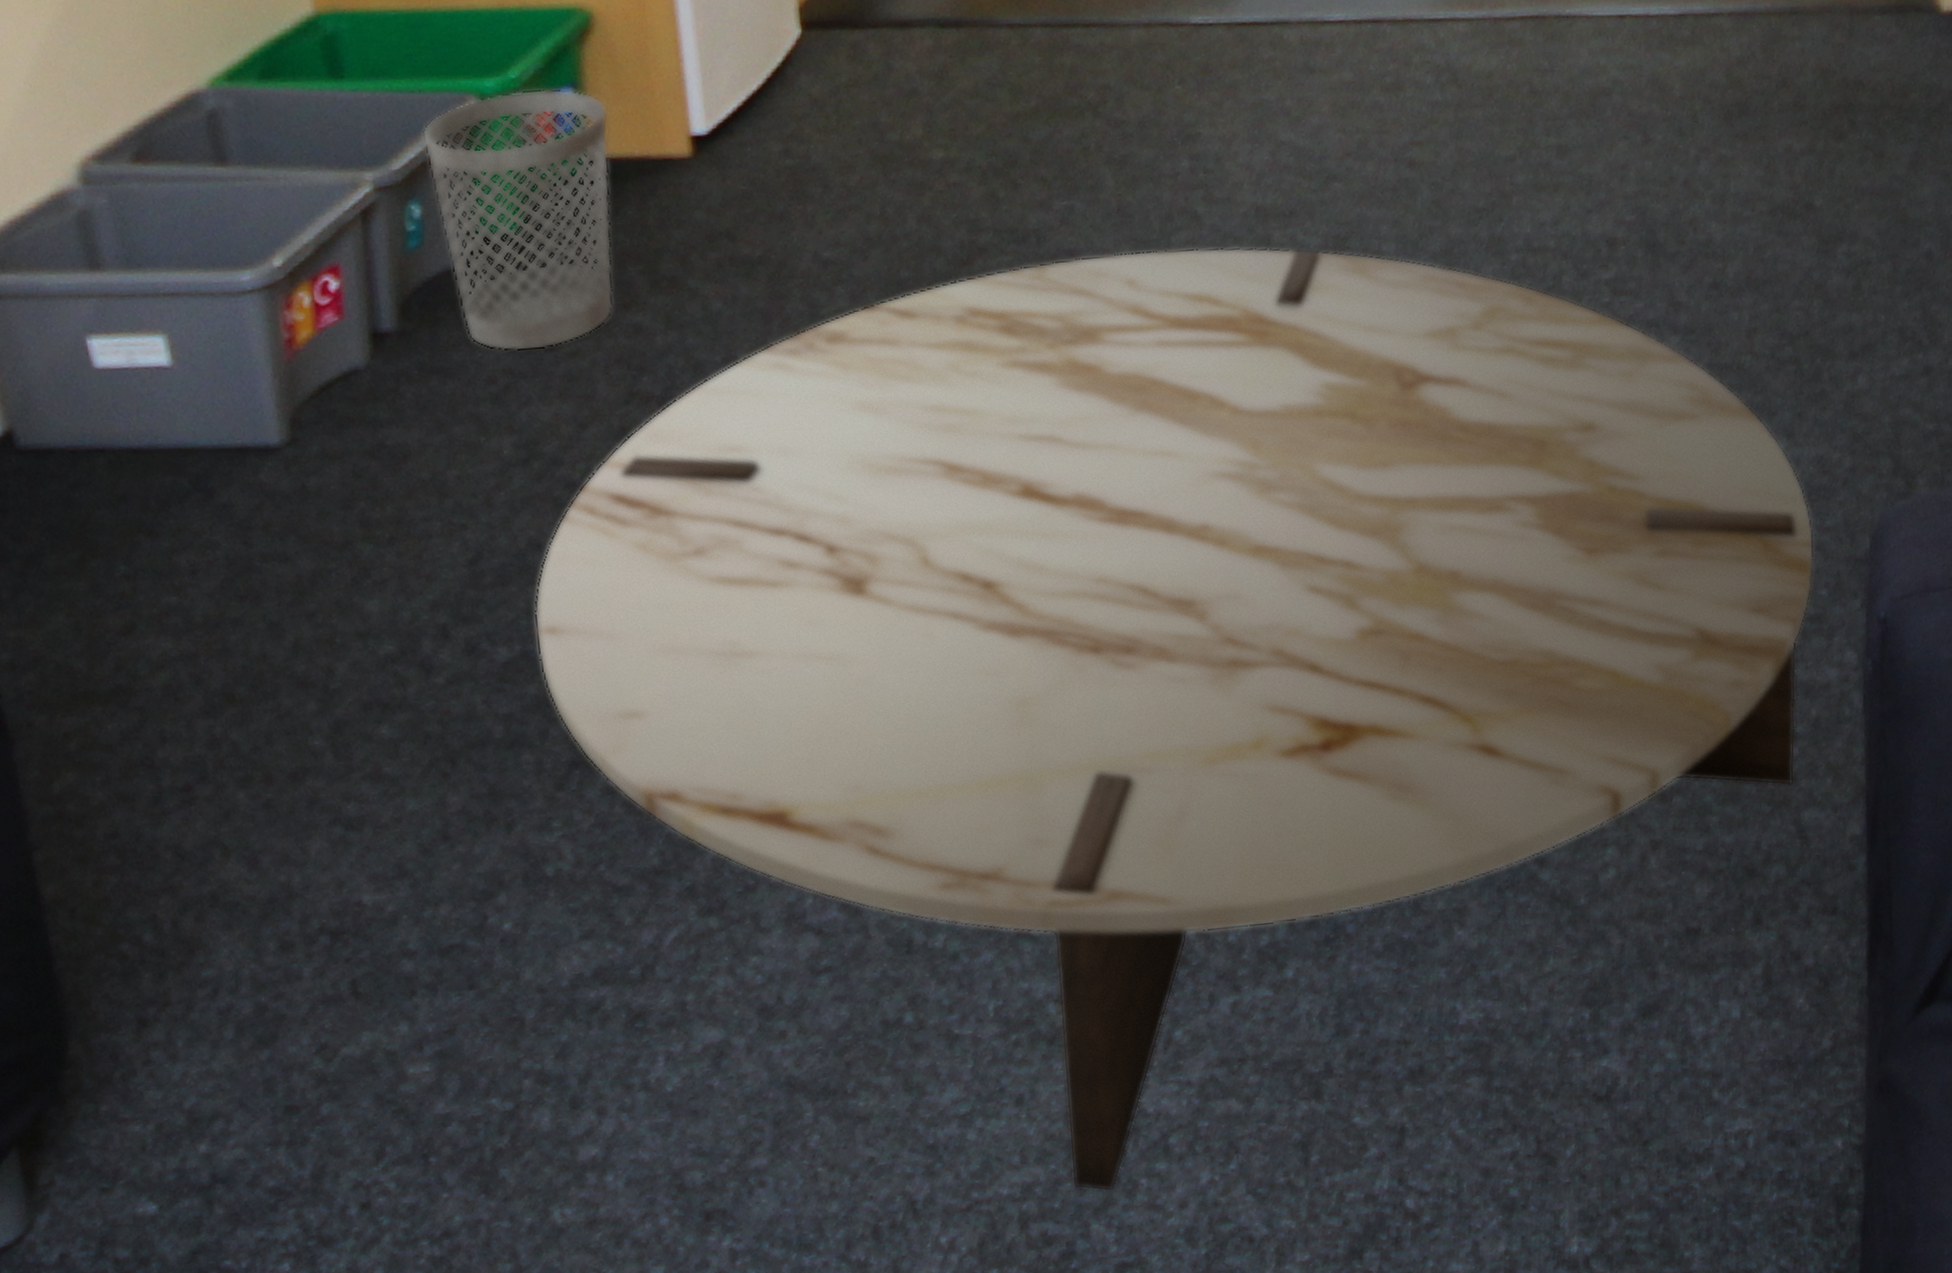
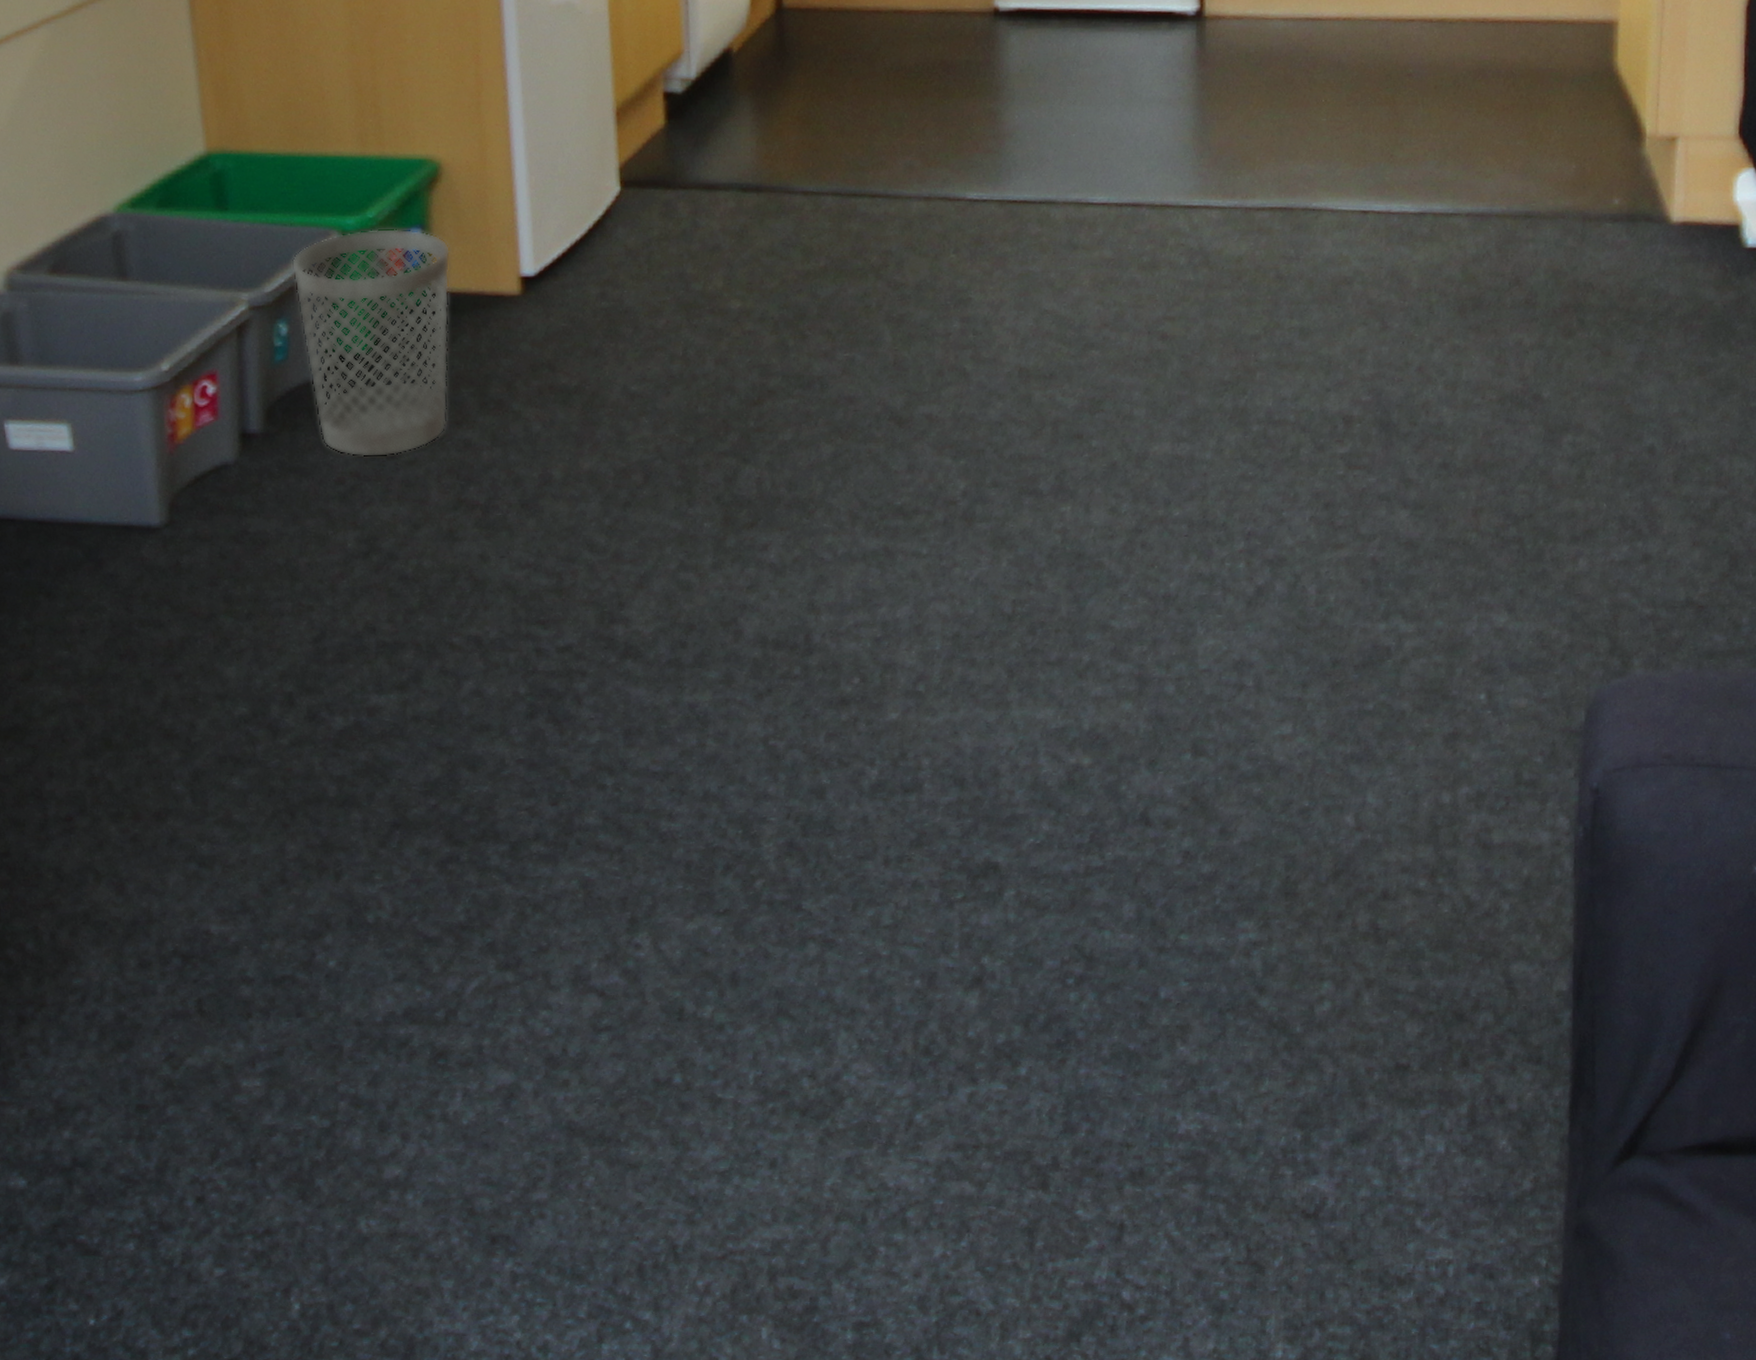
coffee table: present [534,247,1815,1193] -> none [367,401,1531,1256]

